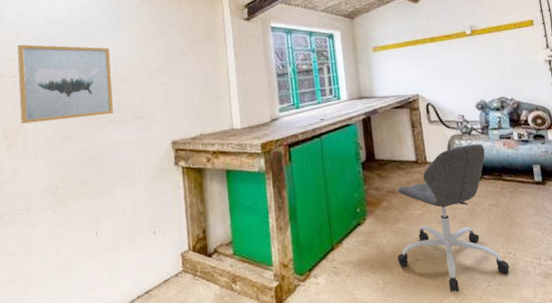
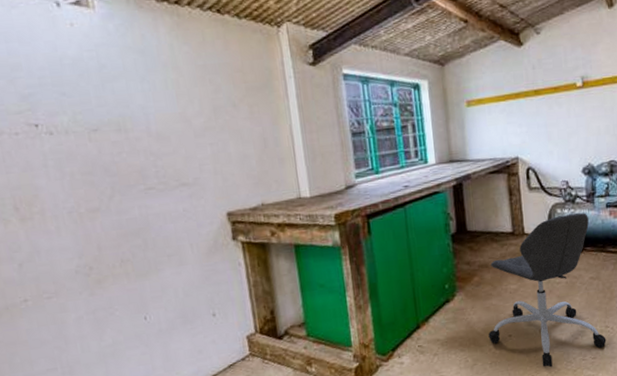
wall art: present [17,44,113,124] -> none [14,92,151,193]

